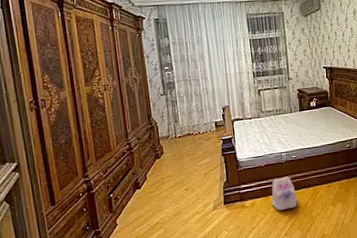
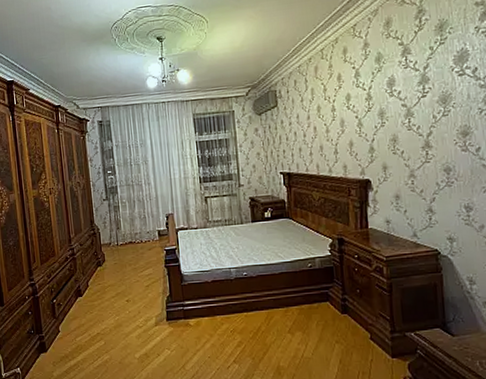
plush toy: present [271,176,297,211] -> none [218,295,248,334]

